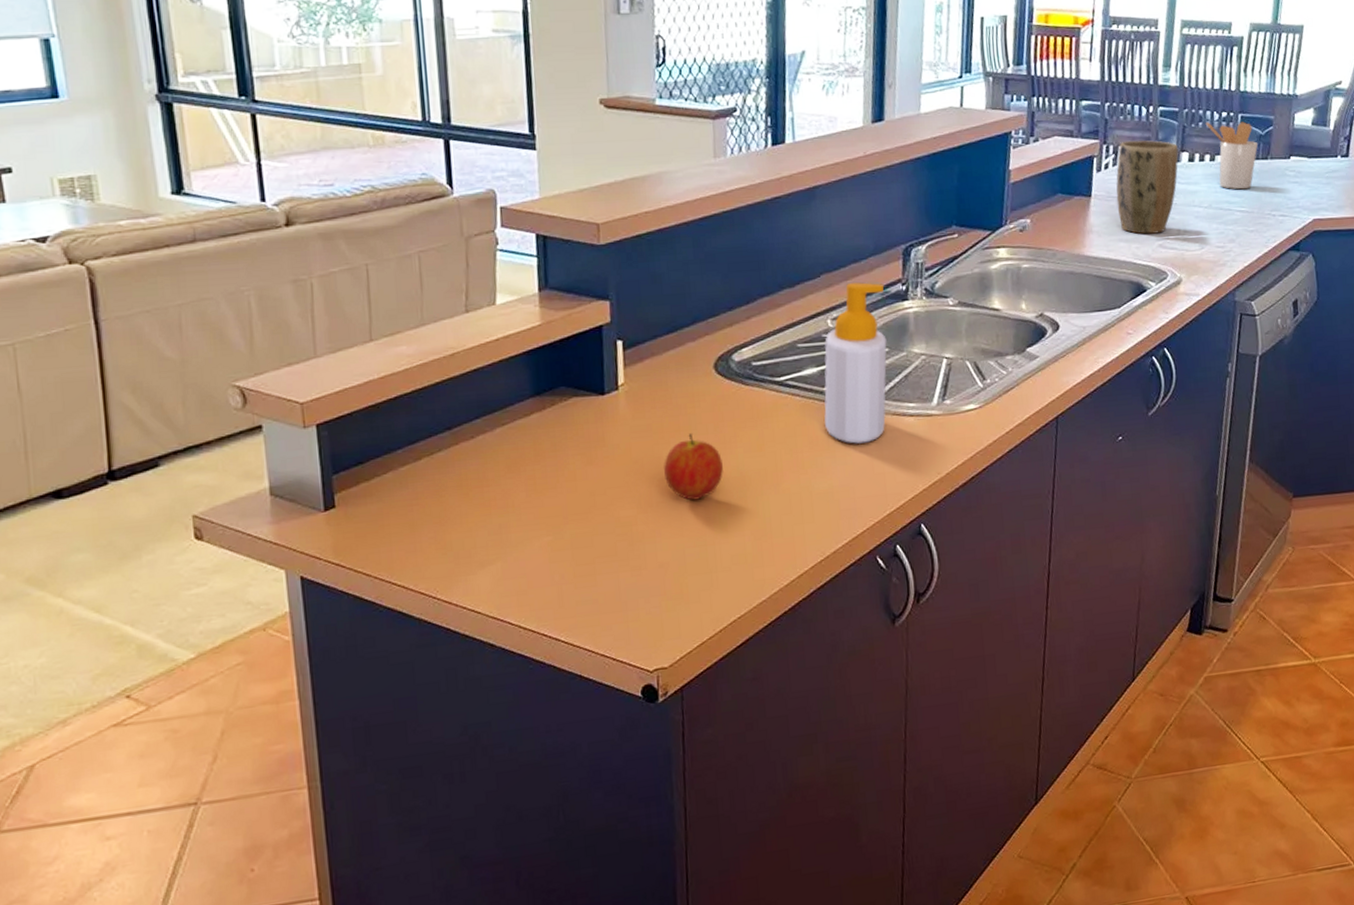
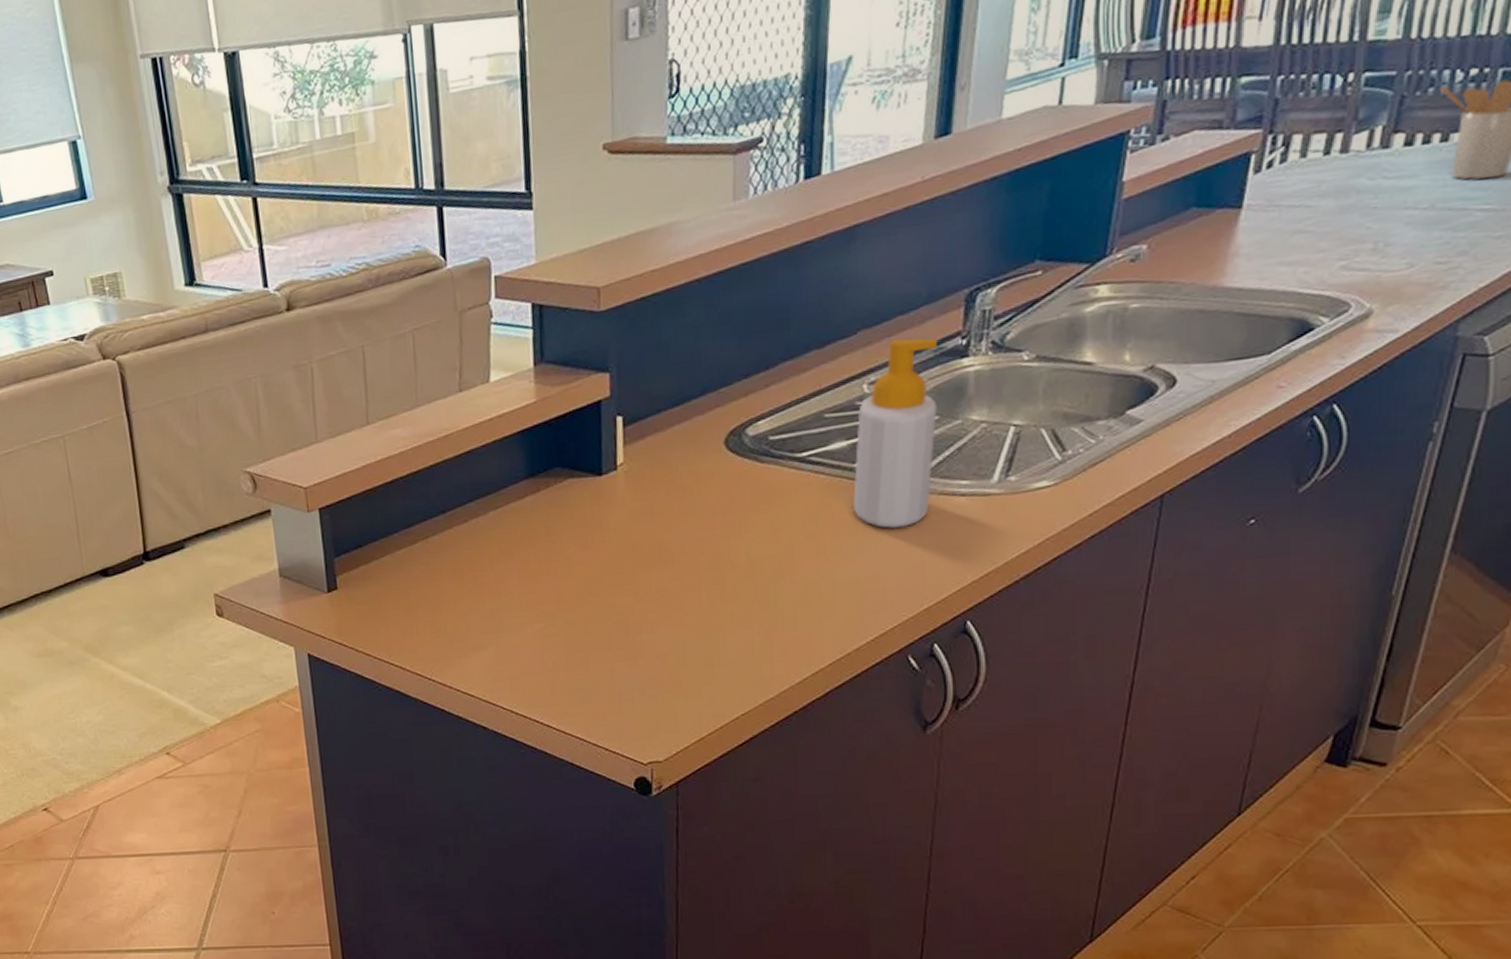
fruit: present [664,434,723,500] -> none [664,517,731,589]
plant pot: present [1116,140,1179,234] -> none [1281,120,1390,254]

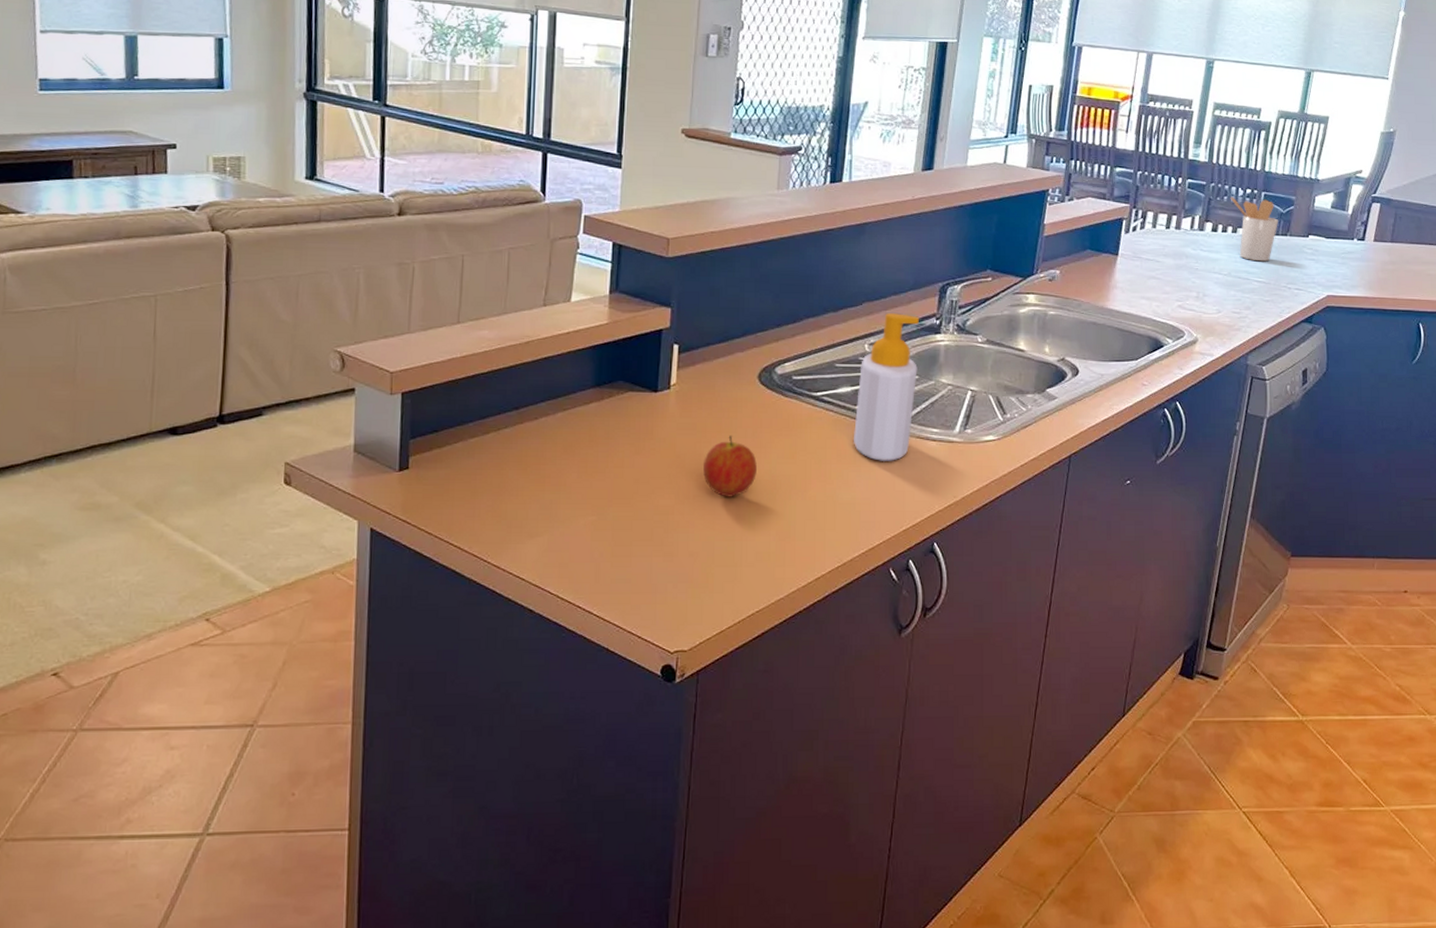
fruit: none [664,517,731,589] -> present [703,436,757,497]

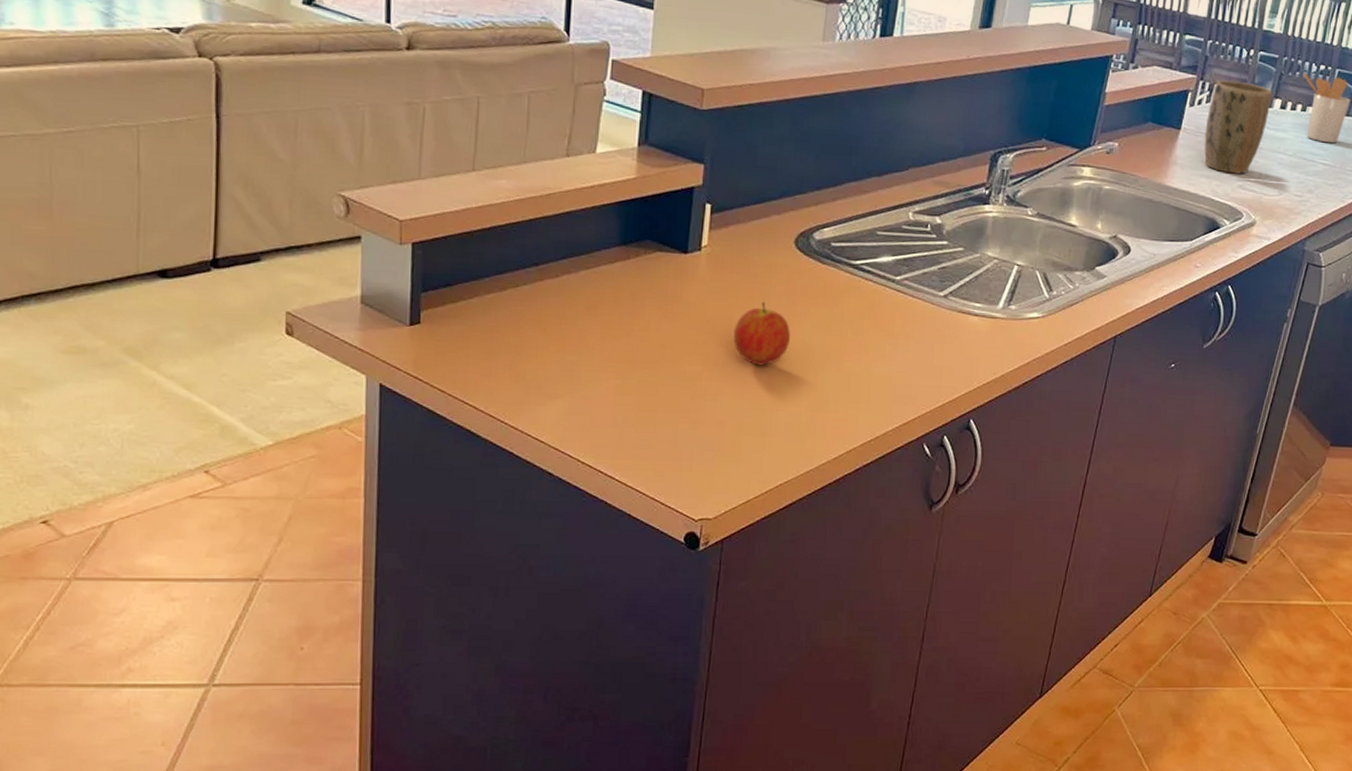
soap bottle: present [853,313,920,461] -> none [891,180,969,335]
plant pot: none [1141,207,1204,295] -> present [1204,80,1273,175]

